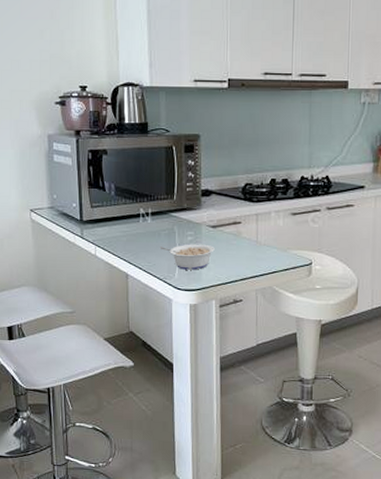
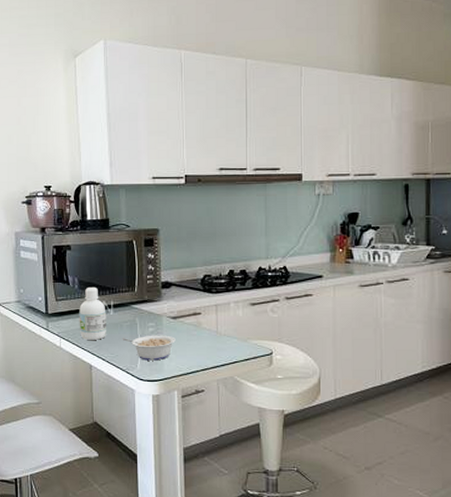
bottle: none [115,193,144,249] -> present [79,286,106,341]

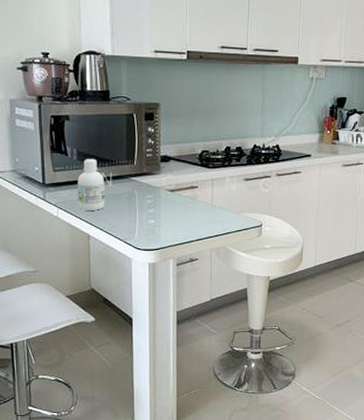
legume: present [122,335,176,361] -> none [120,206,173,231]

